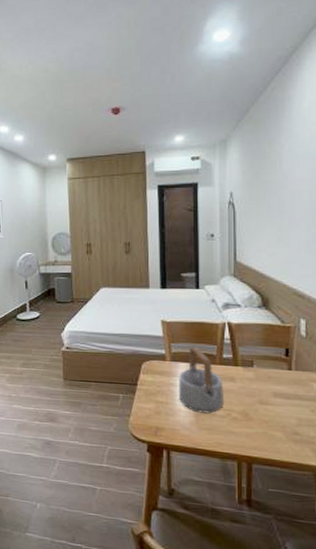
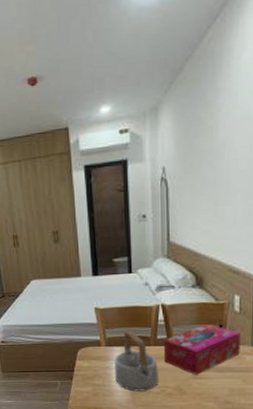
tissue box: none [229,345,308,400] -> present [163,323,241,375]

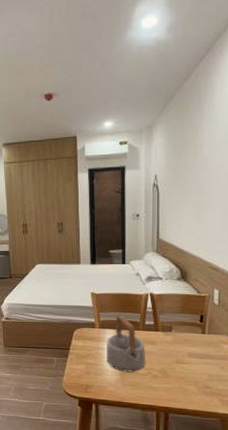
tissue box: present [163,323,241,375] -> none [150,313,219,360]

